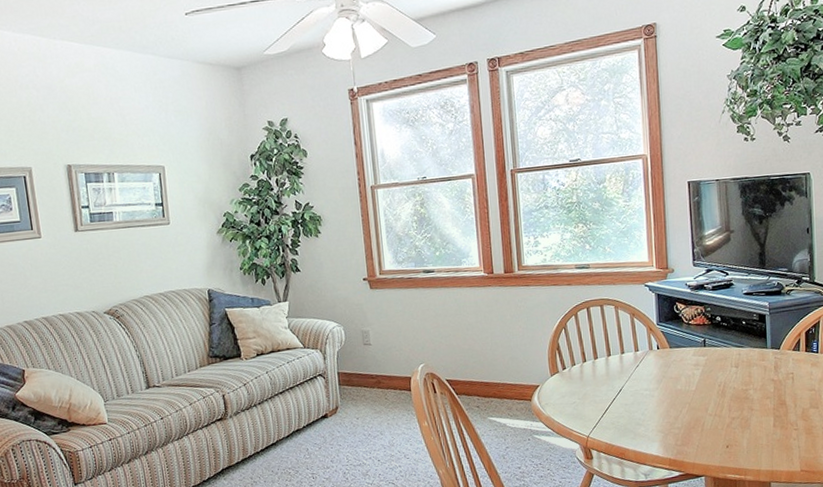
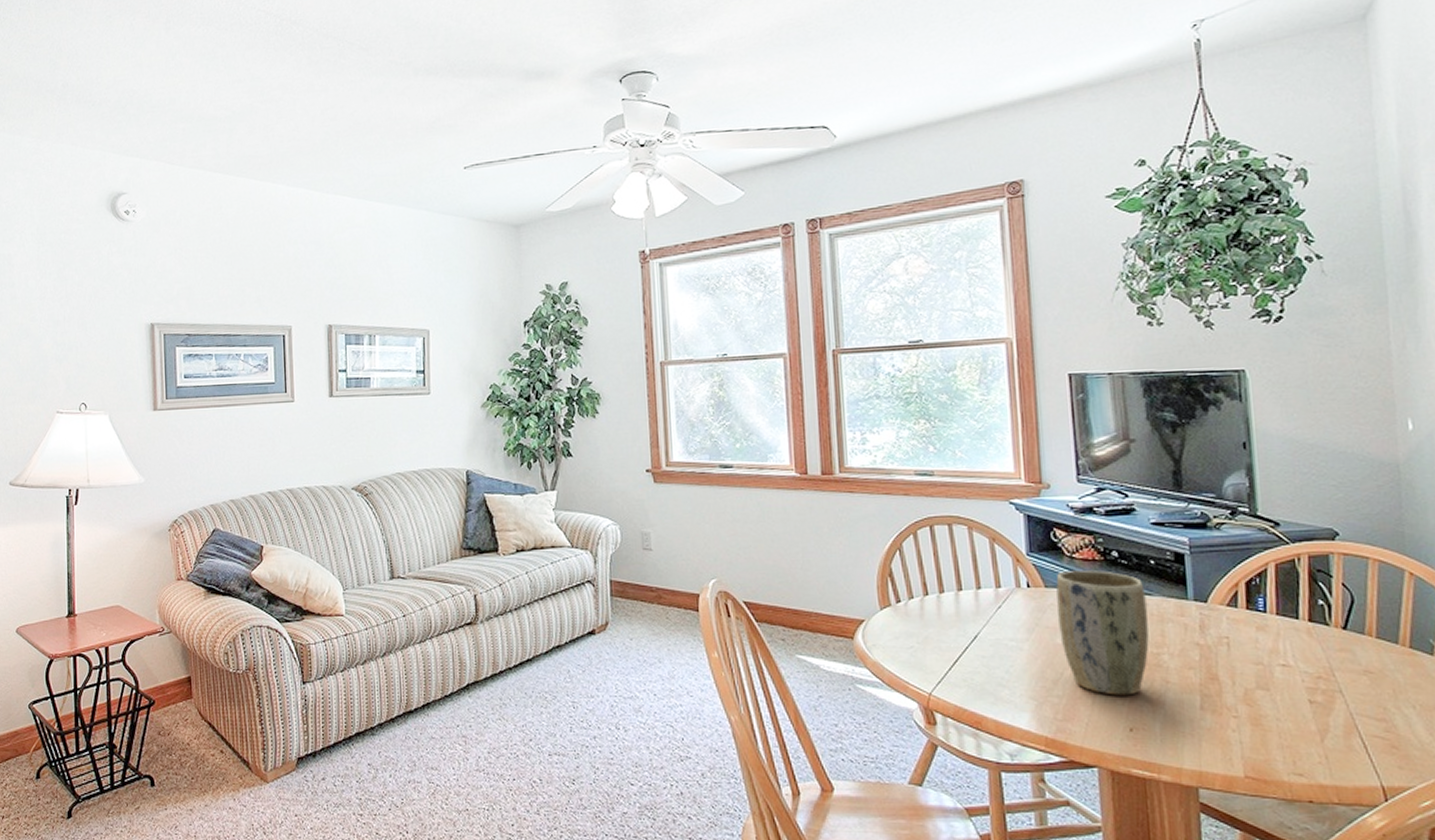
plant pot: none [677,332,741,424] -> present [1056,570,1149,696]

